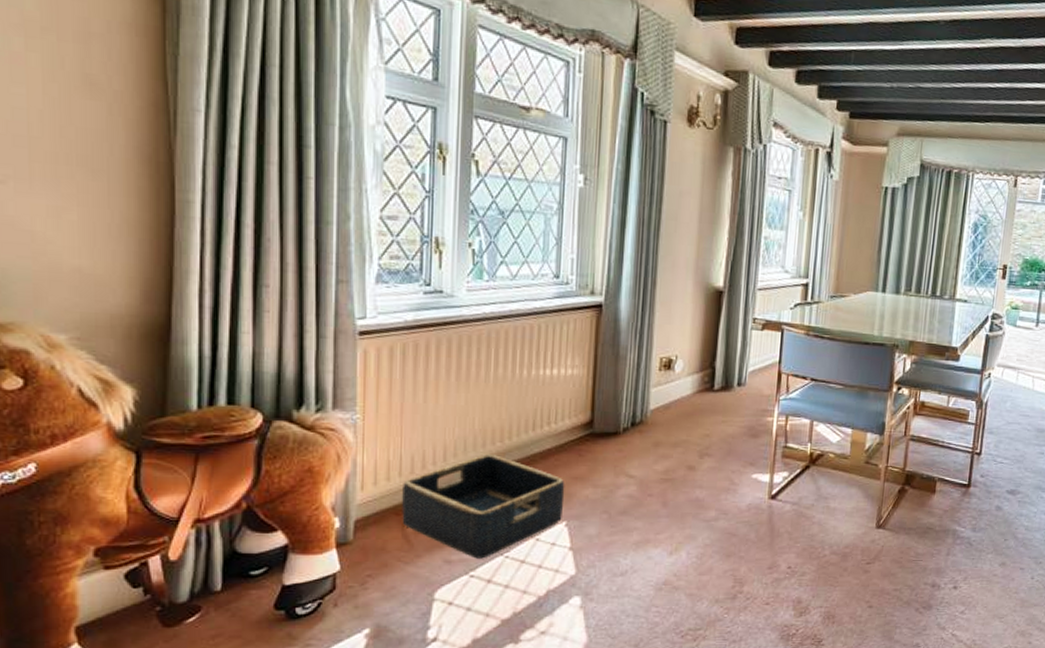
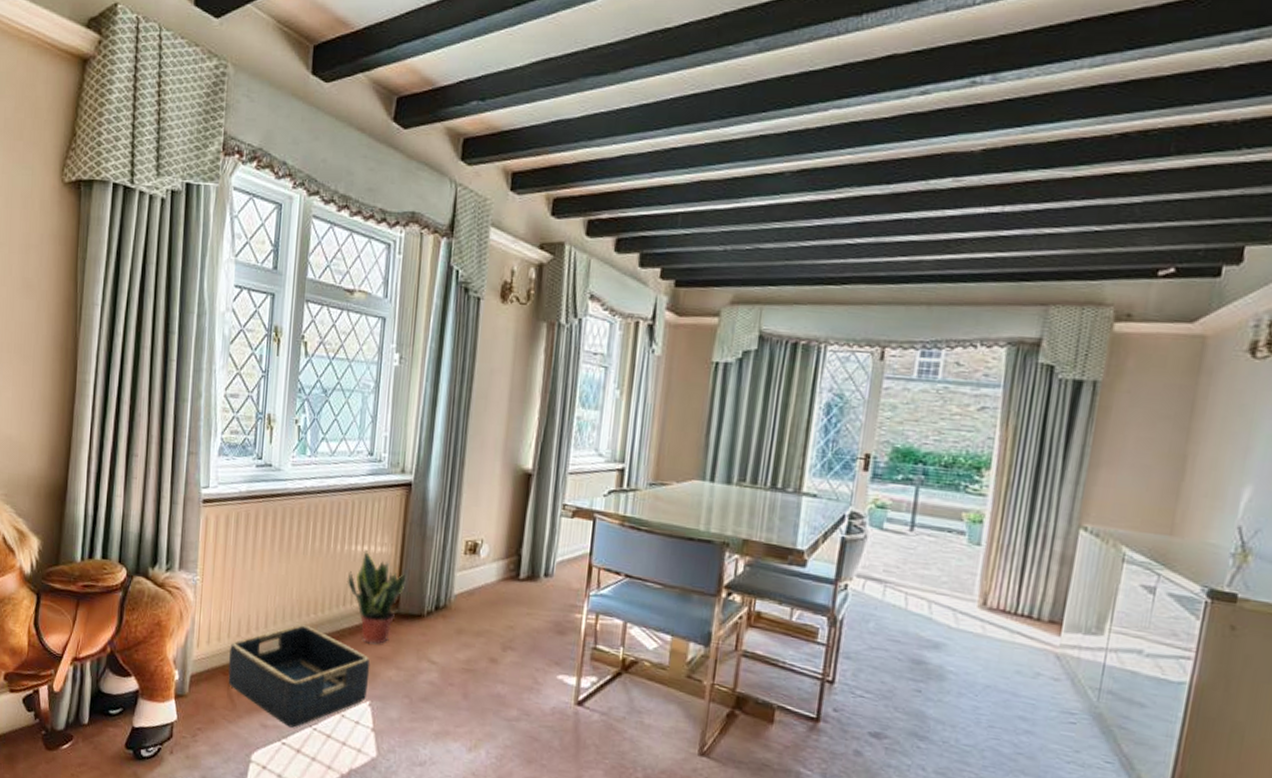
potted plant: none [535,374,600,466] -> present [347,550,407,645]

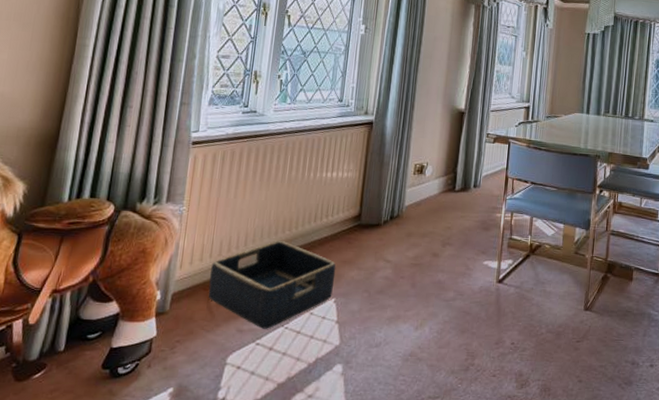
potted plant: present [347,550,407,645] -> none [318,176,368,251]

